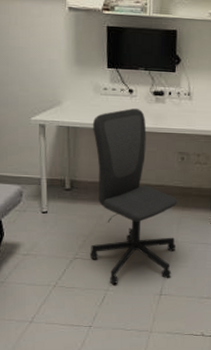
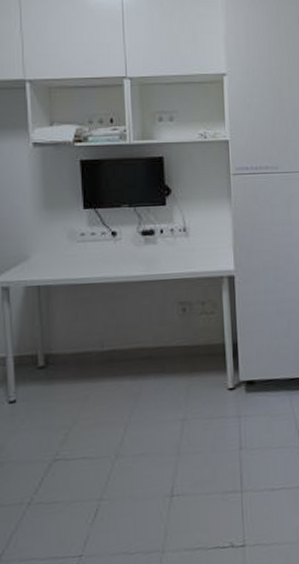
office chair: present [89,108,178,285] -> none [68,254,187,491]

